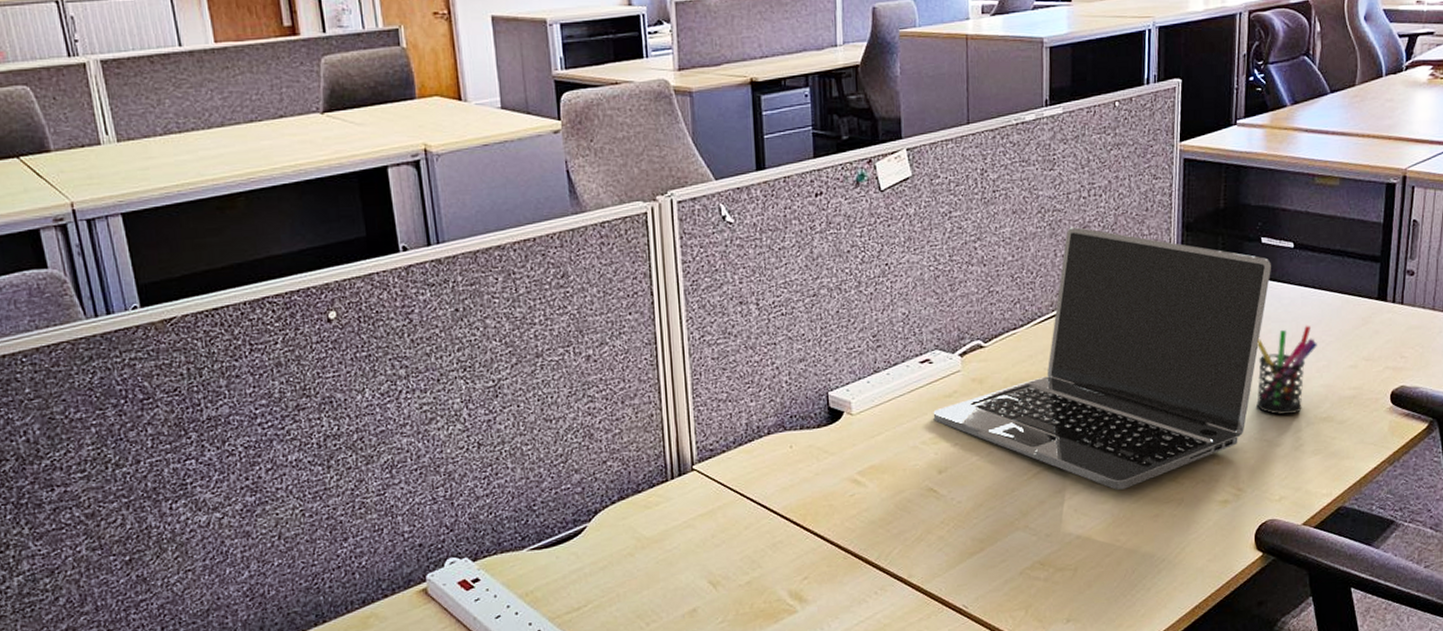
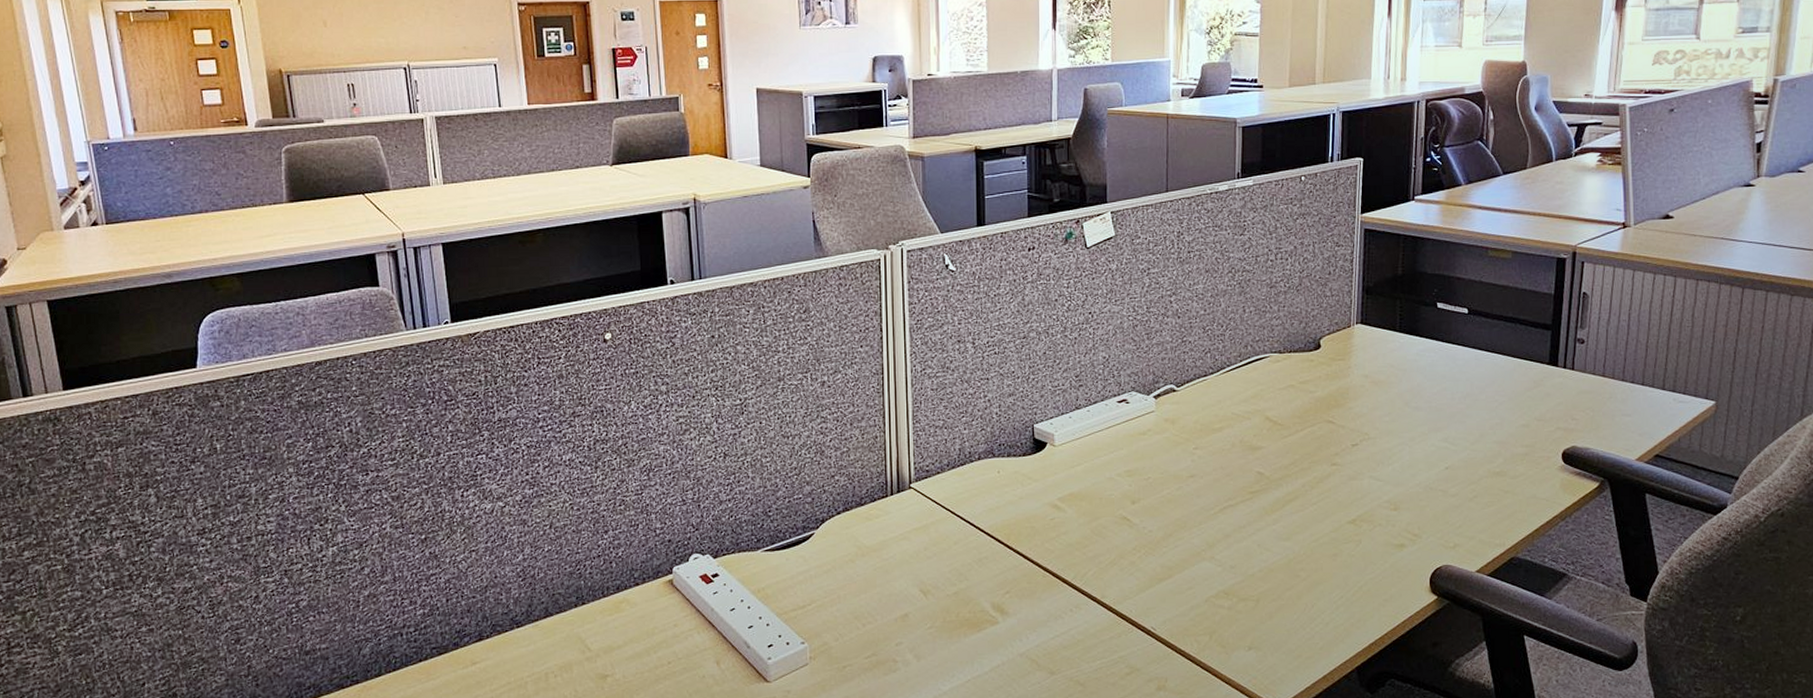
laptop: present [933,226,1271,490] -> none [1128,286,1446,528]
pen holder: present [1256,325,1317,416] -> none [1432,385,1490,468]

